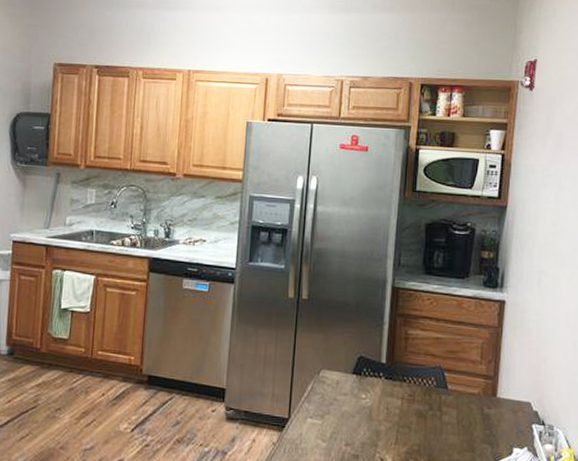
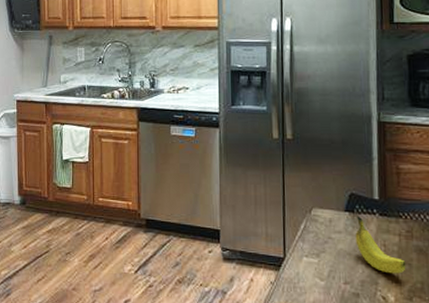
fruit: none [360,378,406,437] -> present [355,216,406,274]

